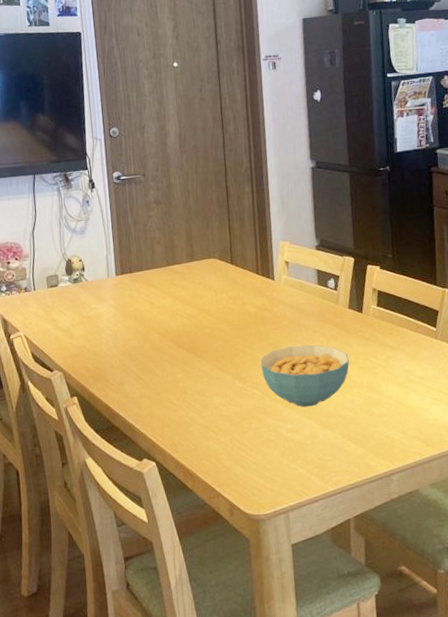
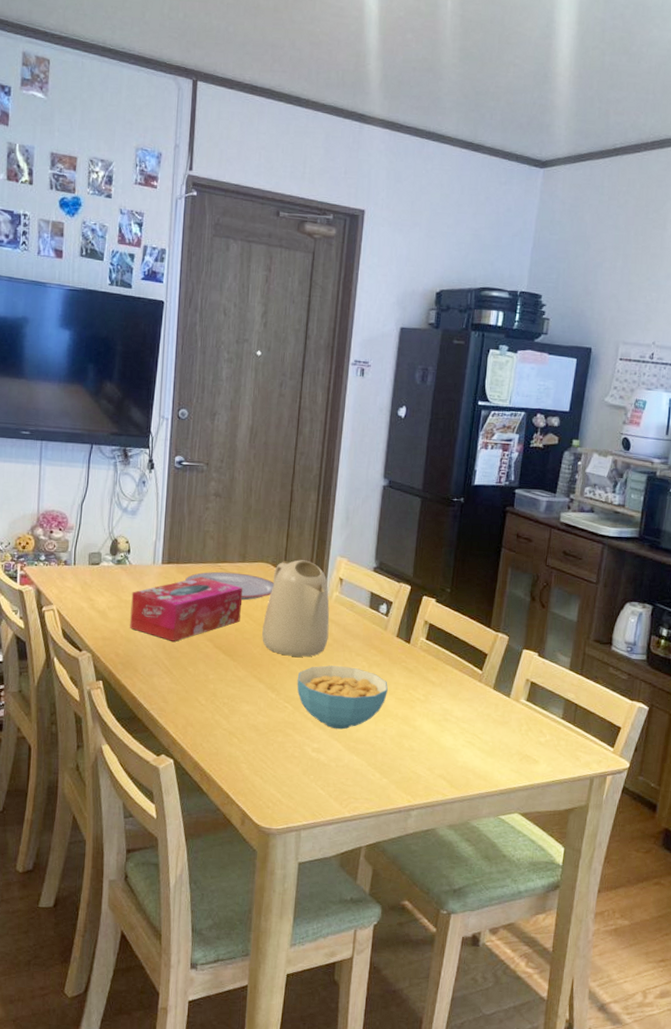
tissue box: none [92,282,198,348] -> present [130,577,243,642]
plate: none [140,272,225,298] -> present [185,571,275,601]
kettle: none [220,250,284,344] -> present [262,560,330,657]

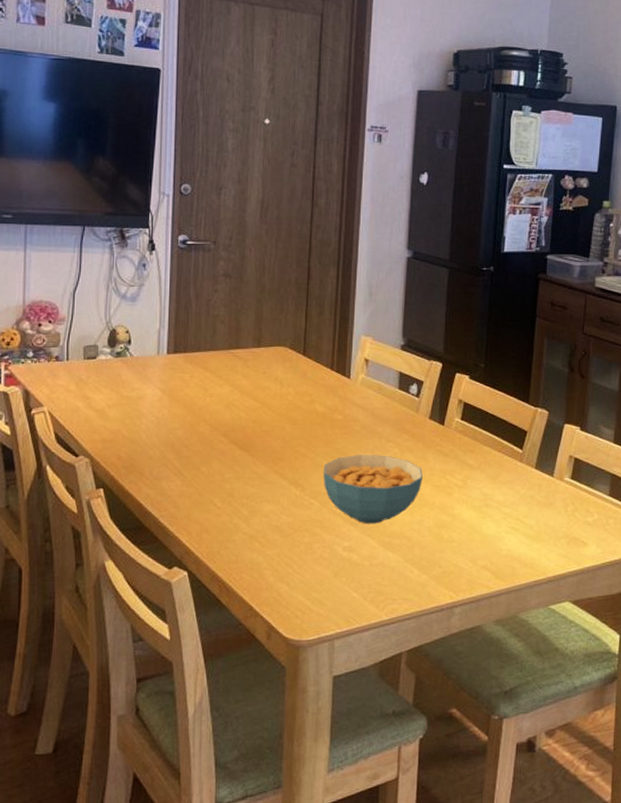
tissue box: present [130,577,243,642] -> none [133,366,260,439]
plate: present [185,571,275,601] -> none [194,359,294,389]
kettle: present [262,560,330,657] -> none [282,341,356,447]

